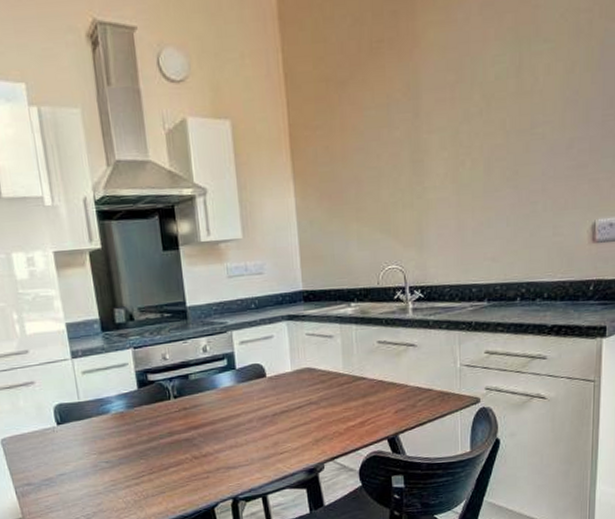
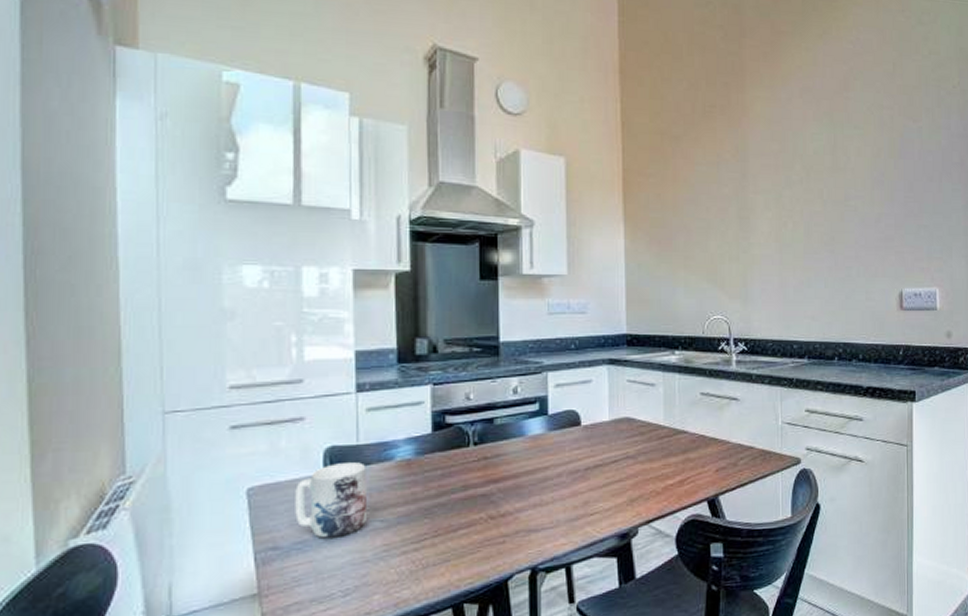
mug: none [36,416,96,477] -> present [295,462,368,539]

